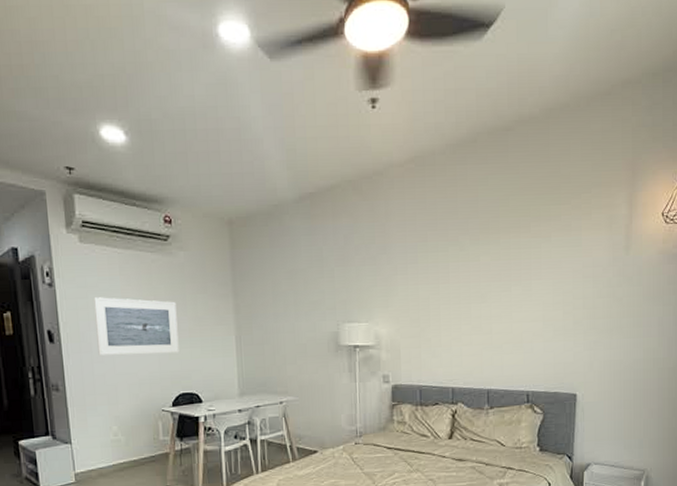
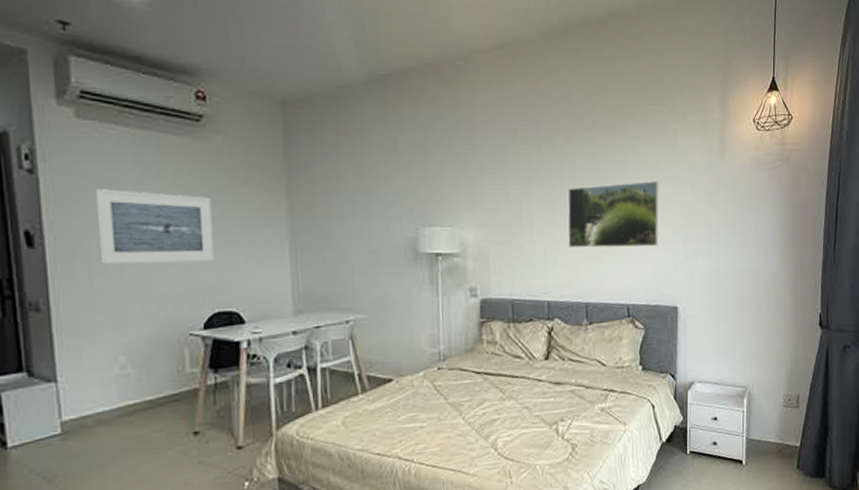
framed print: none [472,277,561,340] -> present [567,181,659,248]

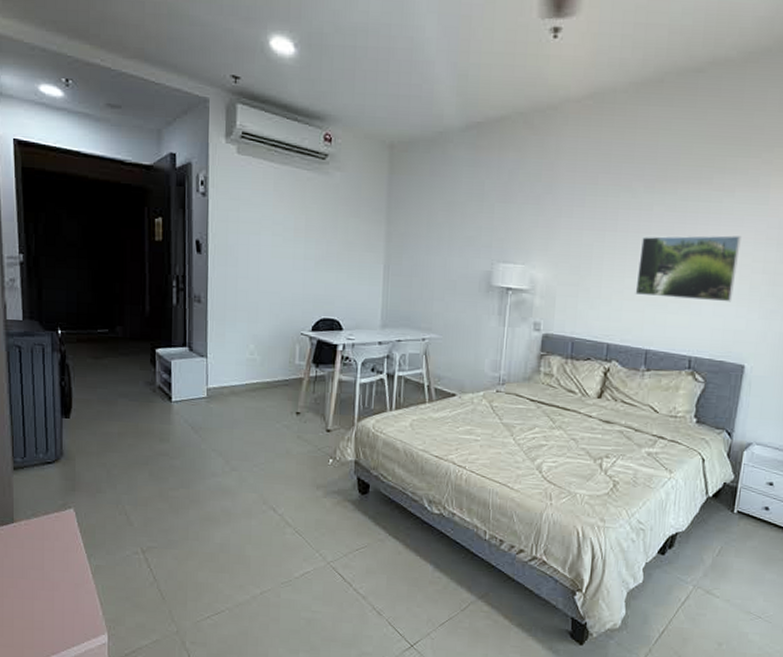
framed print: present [95,189,214,264] -> none [243,211,327,277]

